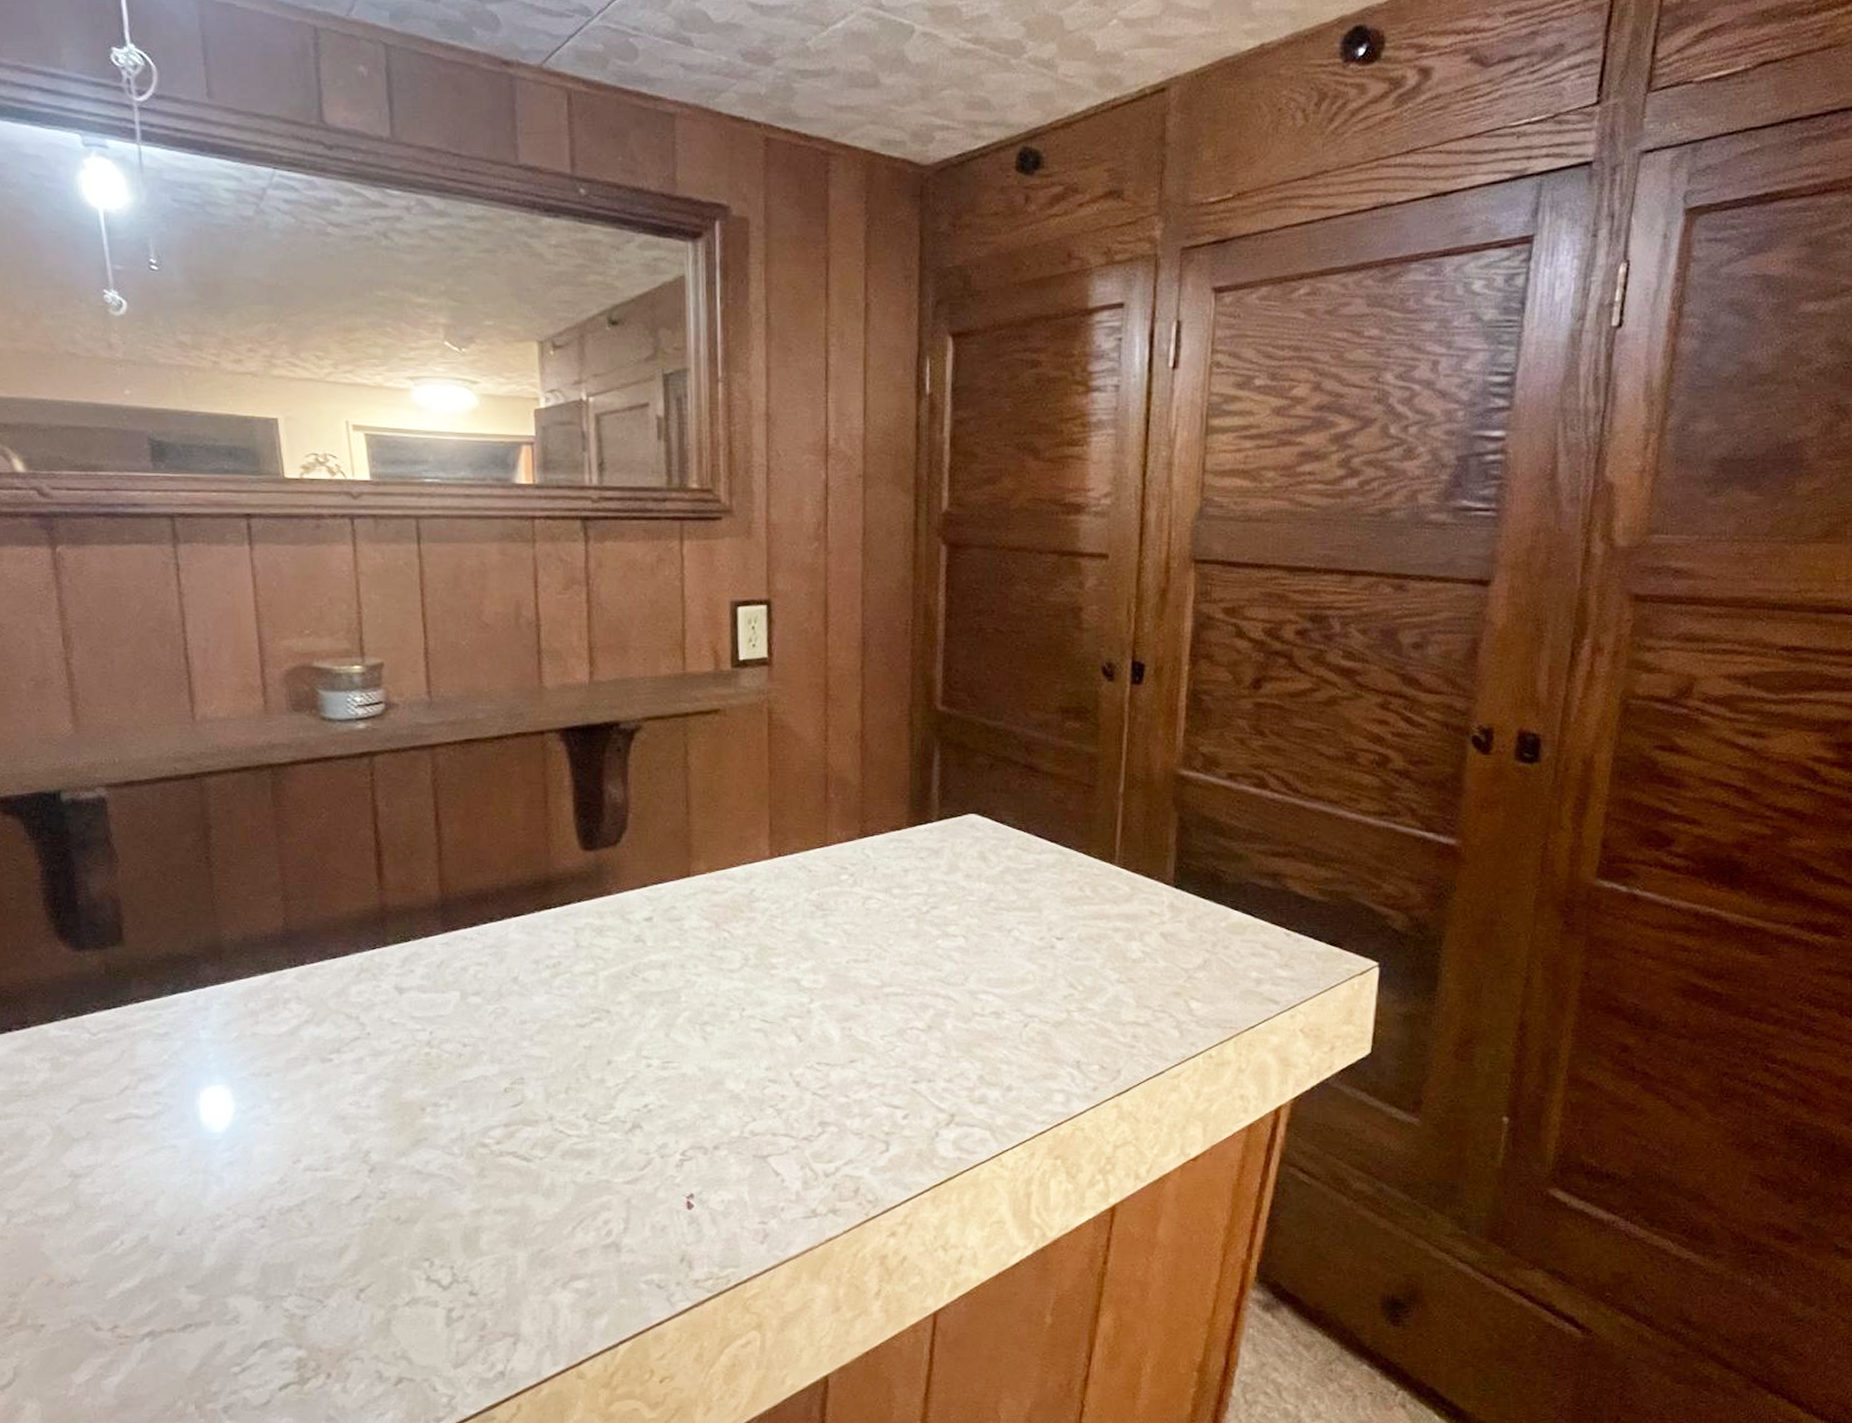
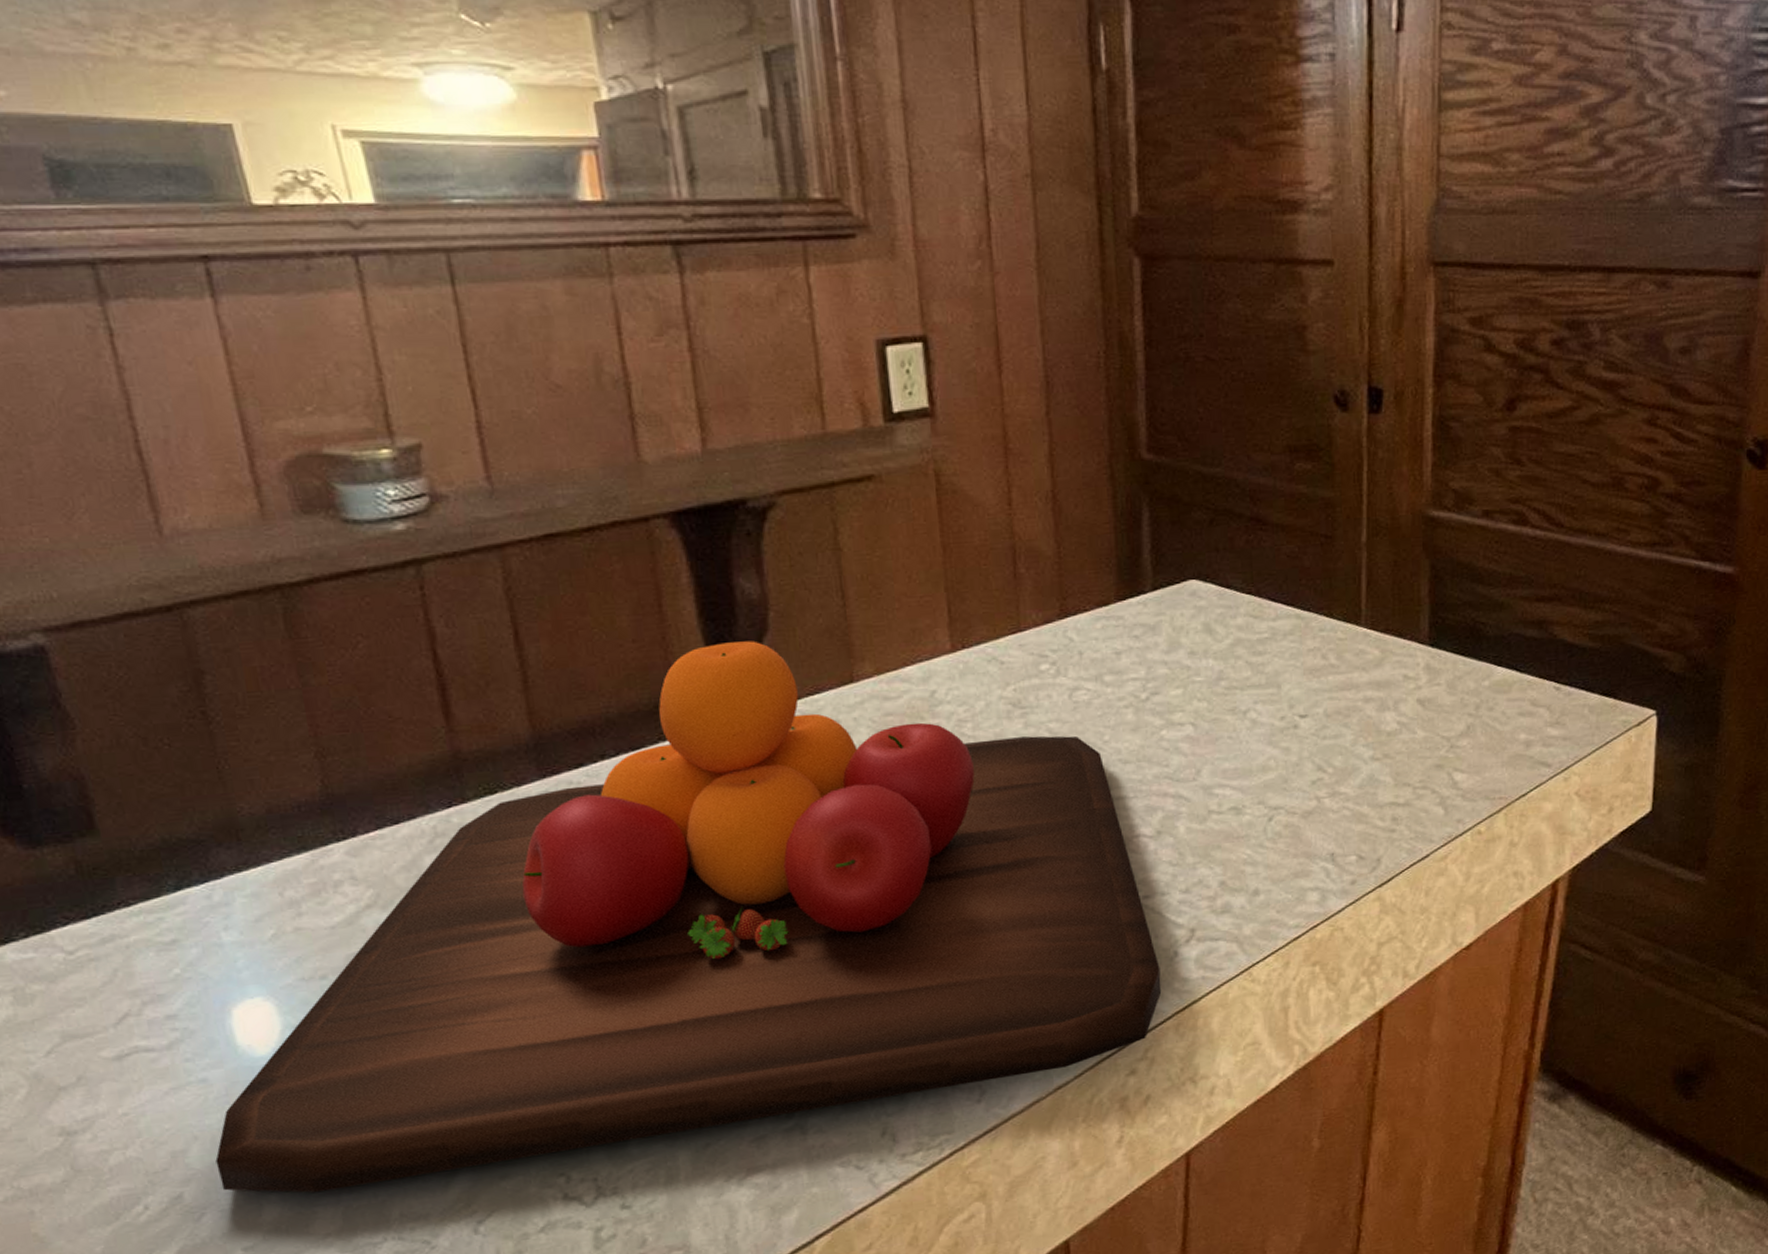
chopping board: none [175,836,923,1249] -> present [215,641,1162,1193]

